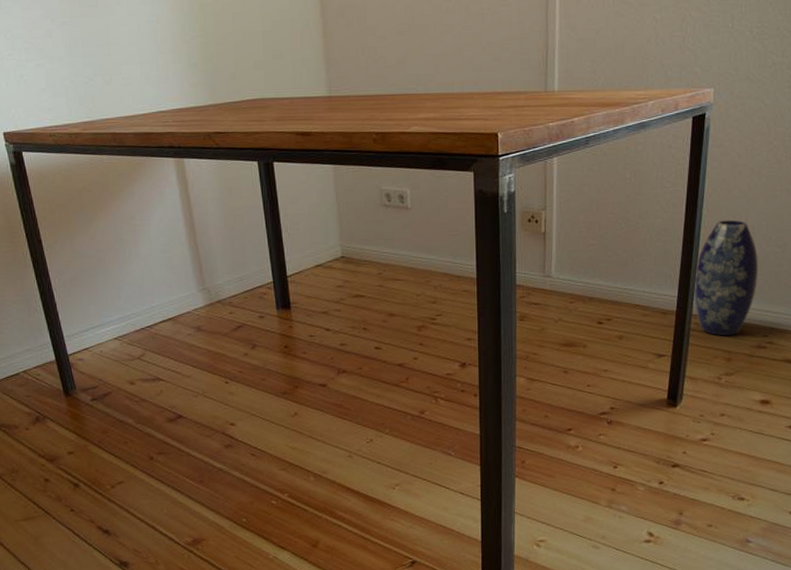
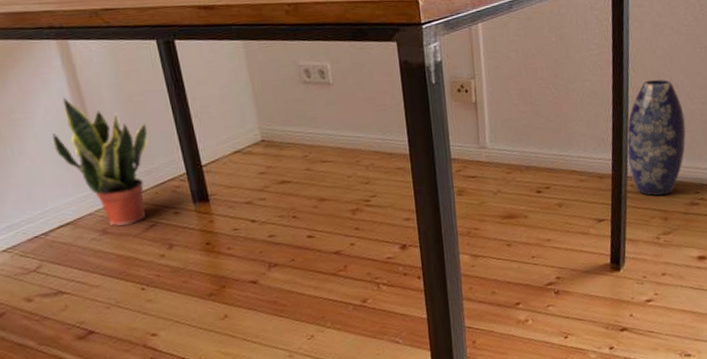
potted plant: none [164,208,244,324] -> present [52,97,149,226]

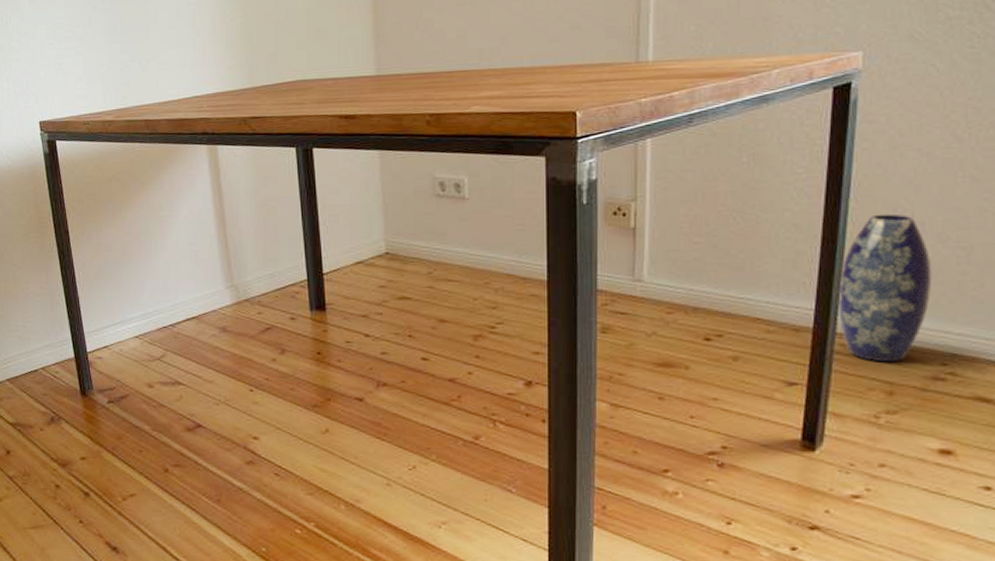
potted plant: present [52,97,149,226] -> none [192,198,276,325]

